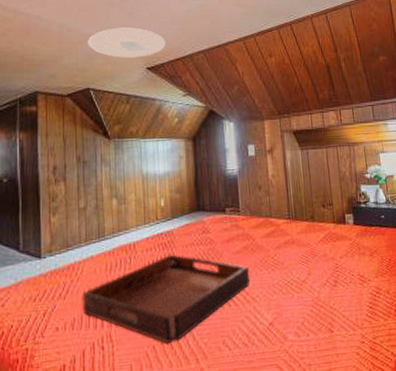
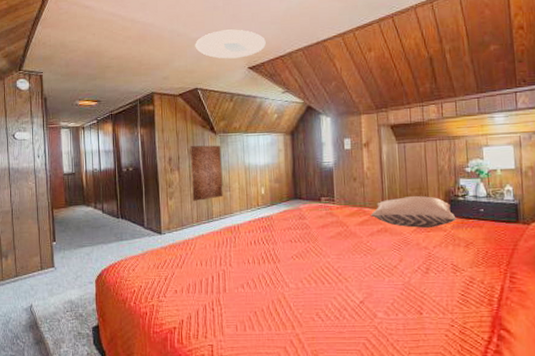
wall art: none [78,151,117,217] -> present [189,145,223,201]
serving tray: present [82,254,251,343] -> none [195,236,343,310]
pillow: none [276,203,360,238] -> present [370,195,456,228]

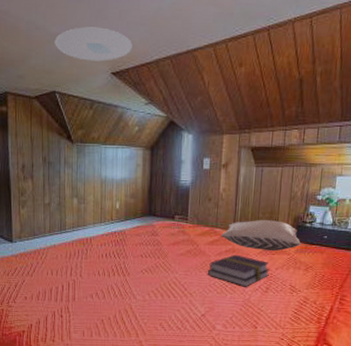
wall art: present [189,145,223,201] -> none [44,154,78,211]
book: none [360,234,427,269] -> present [207,254,270,287]

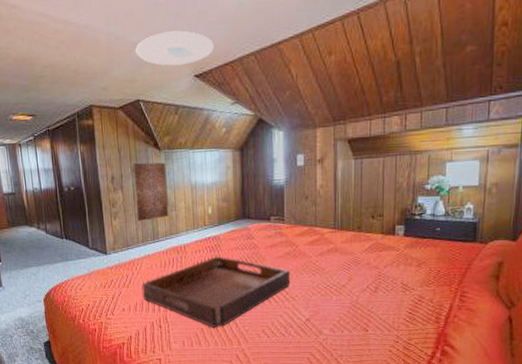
wall art: none [44,154,78,211] -> present [132,162,169,221]
serving tray: none [46,250,190,319] -> present [142,256,291,327]
book: present [207,254,270,287] -> none [309,253,377,288]
pillow: present [220,219,301,251] -> none [320,214,411,247]

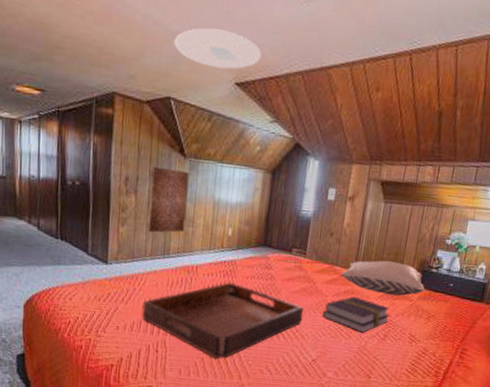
book: none [309,253,377,288] -> present [322,296,389,333]
pillow: none [320,214,411,247] -> present [339,260,425,296]

